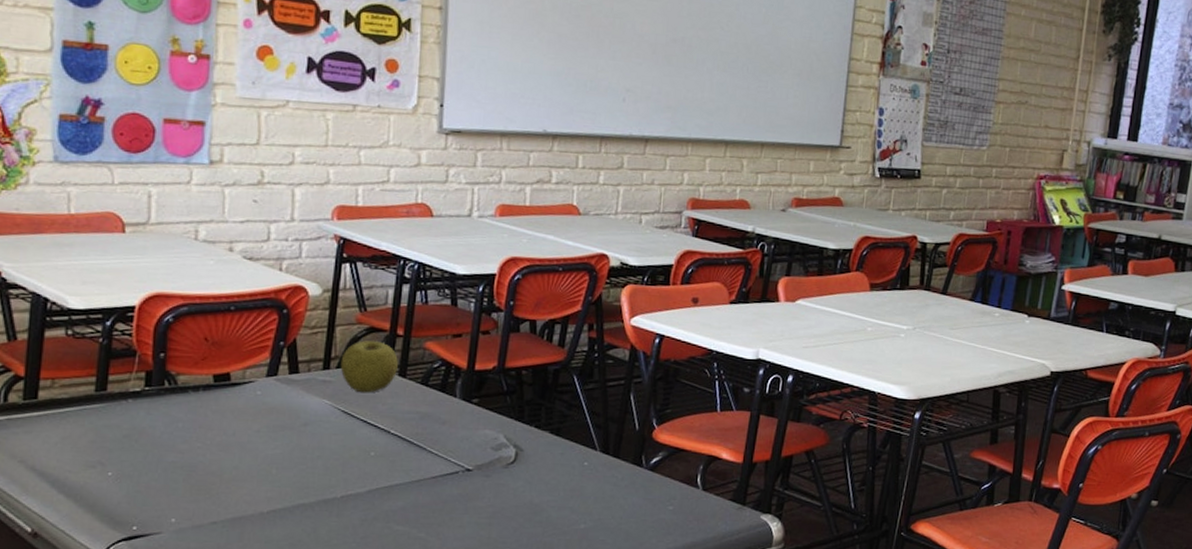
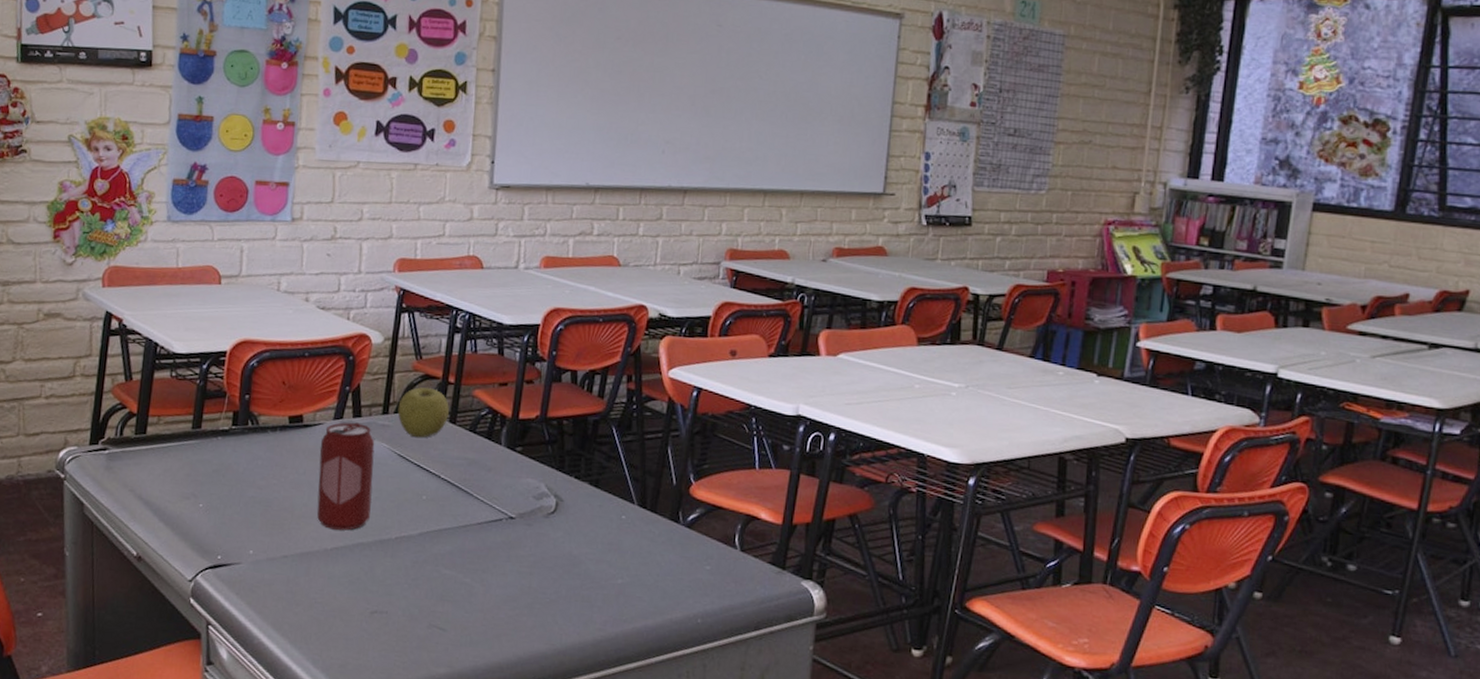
beverage can: none [249,379,315,492] -> present [317,422,375,531]

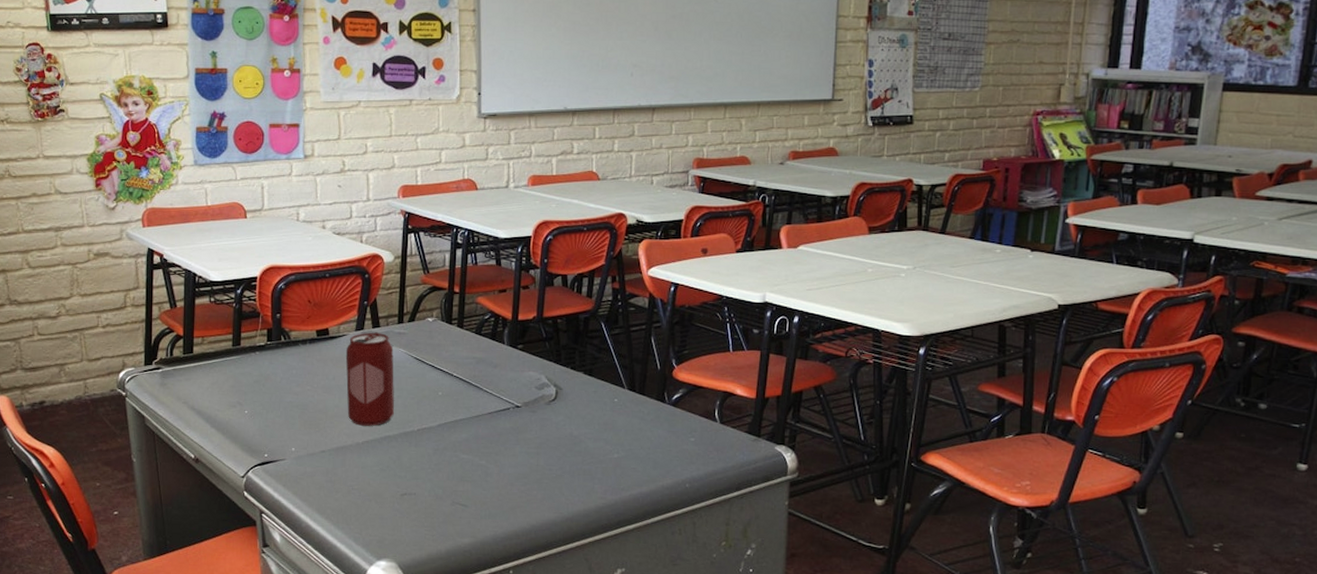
apple: present [397,387,449,438] -> none [411,298,456,342]

